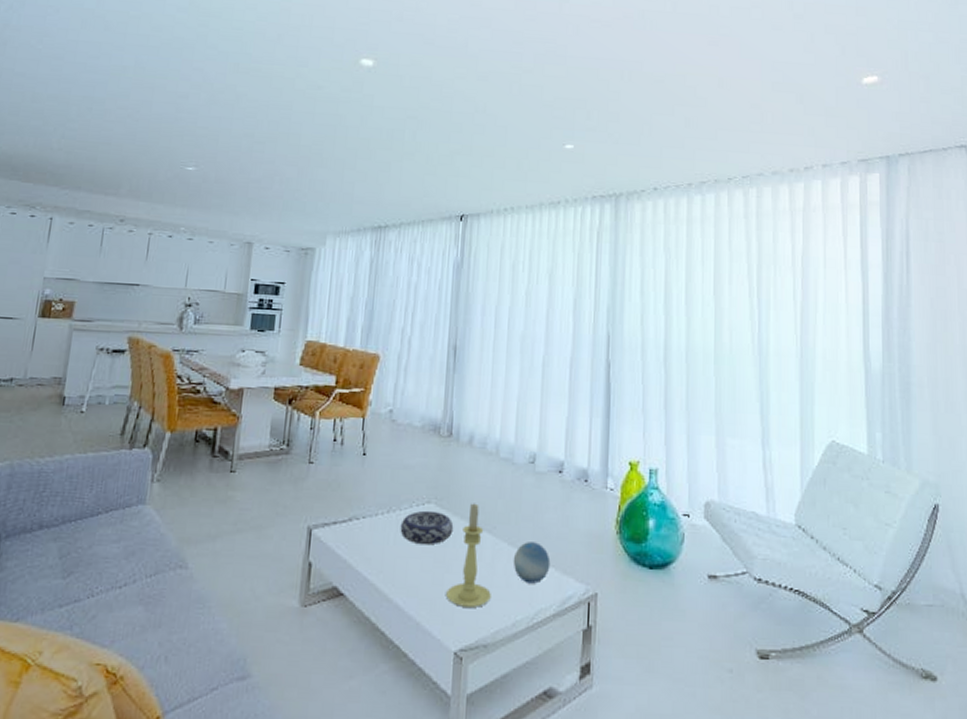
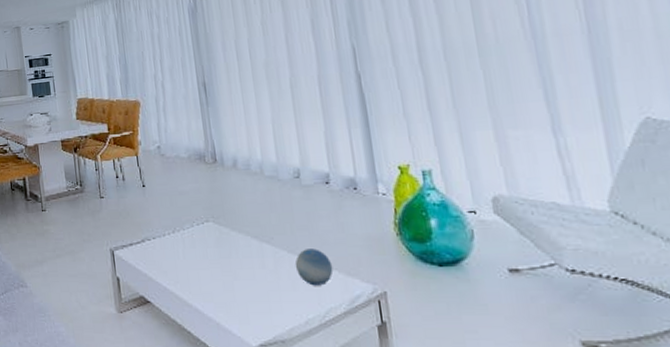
decorative bowl: present [400,510,454,545] -> none [186,228,234,258]
candle holder: present [446,503,491,607] -> none [238,218,280,309]

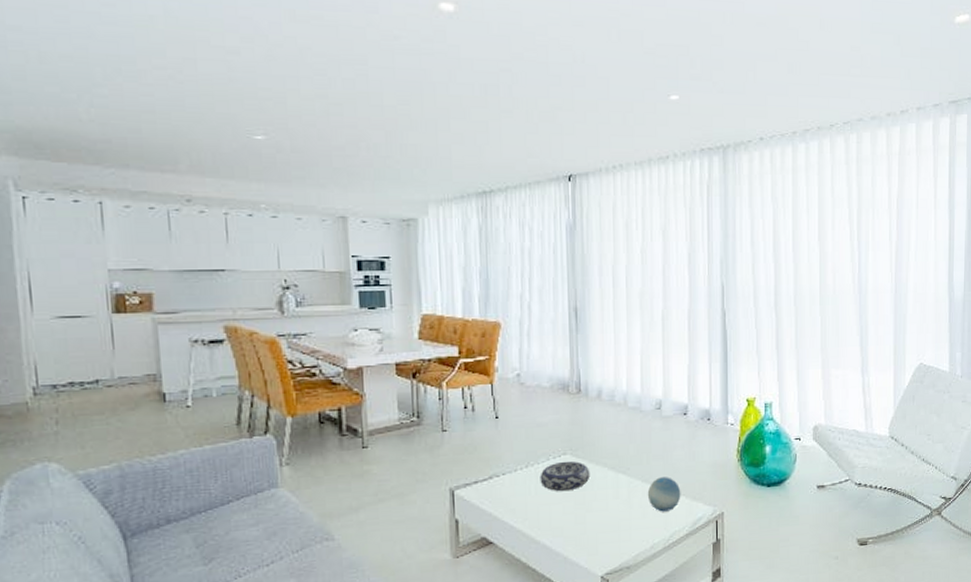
decorative bowl: none [186,228,234,258] -> present [540,461,591,492]

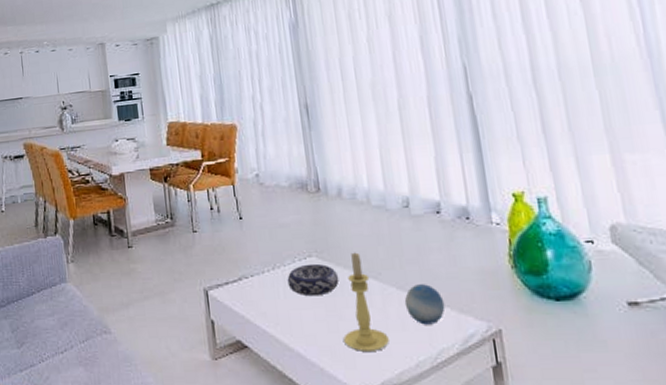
candle holder: none [589,450,630,539] -> present [343,252,389,351]

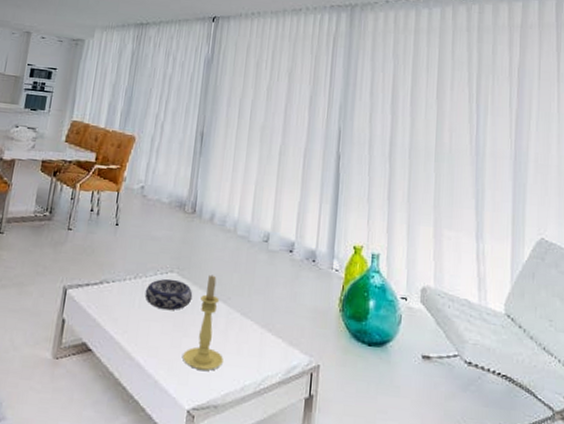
decorative ball: present [404,284,446,325] -> none [244,313,279,353]

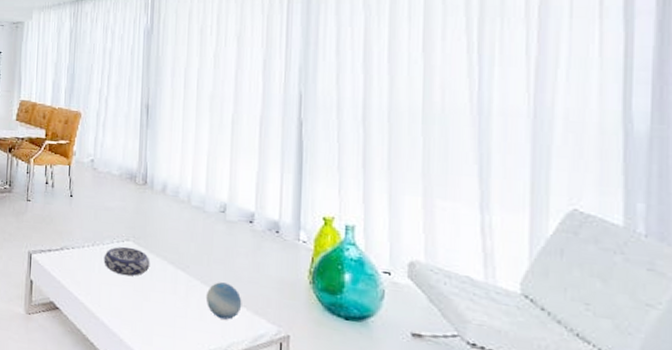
candle holder: present [183,274,223,371] -> none [145,243,186,334]
decorative ball: none [244,313,279,353] -> present [205,282,242,320]

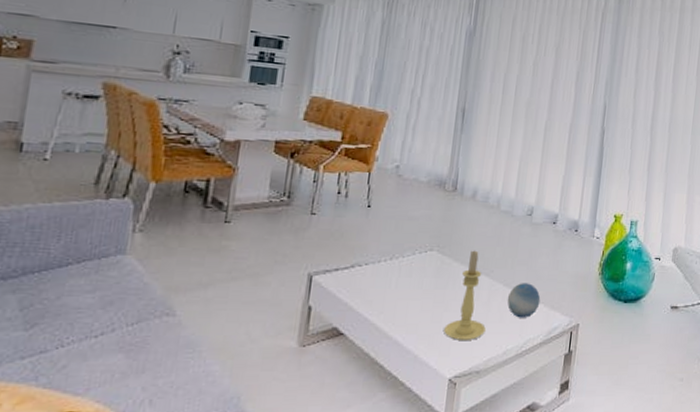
decorative bowl: present [103,246,151,276] -> none [402,257,454,288]
candle holder: none [145,243,186,334] -> present [444,250,486,340]

